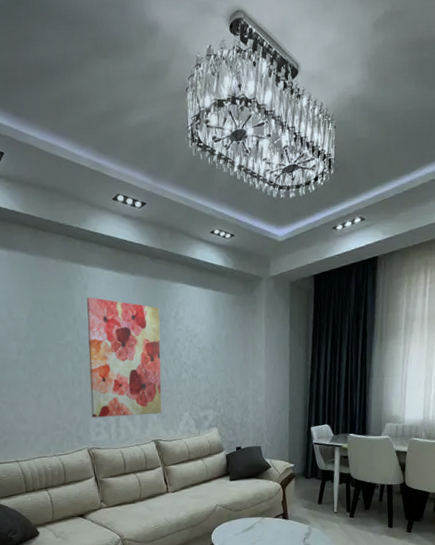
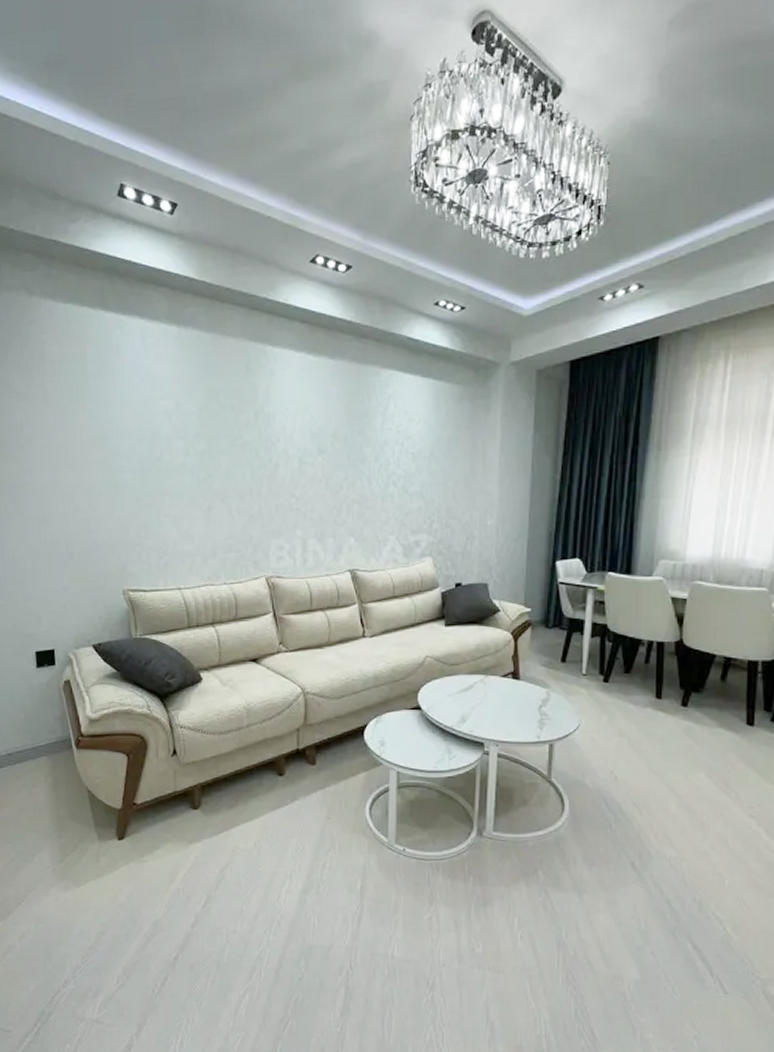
wall art: present [86,297,162,418] -> none [271,386,364,539]

